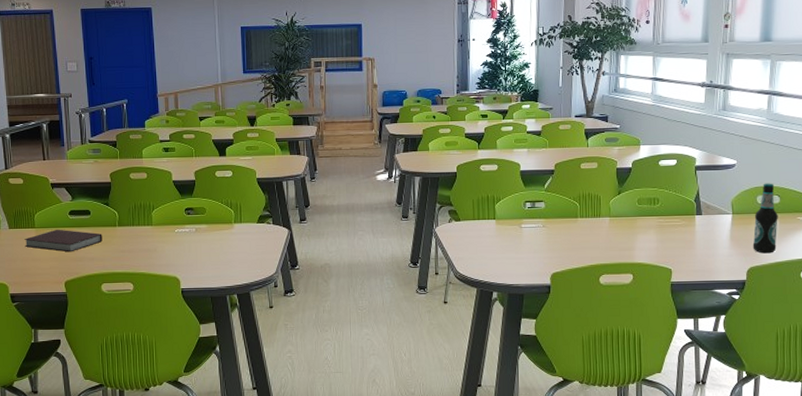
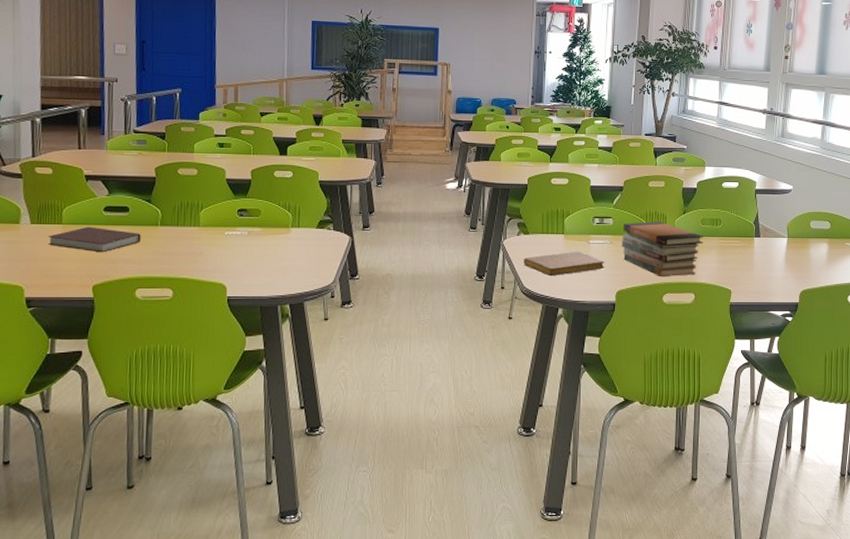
notebook: none [456,235,538,260] -> present [524,251,605,276]
book stack: none [554,203,641,259] -> present [621,221,703,277]
bottle: present [752,183,778,254] -> none [805,209,829,277]

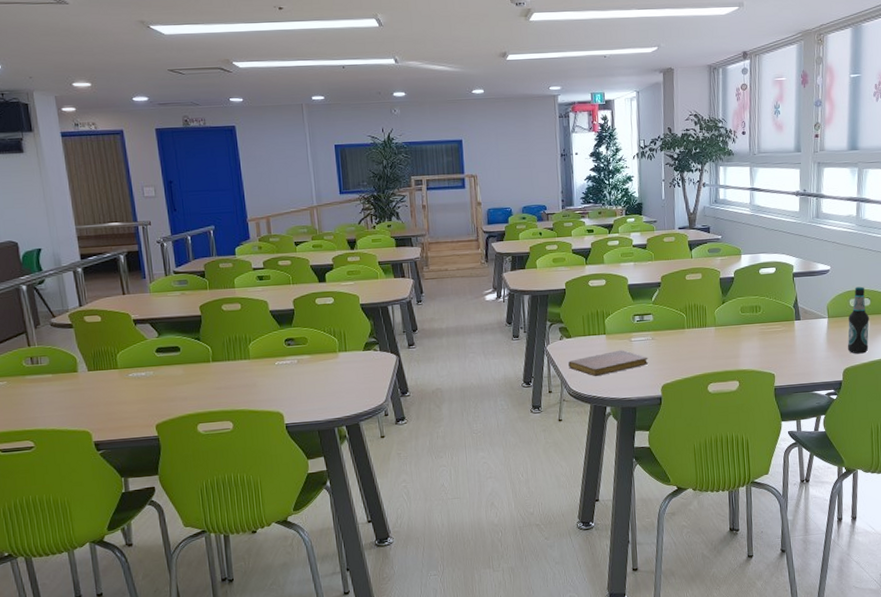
notebook: present [48,226,141,253] -> none [107,368,195,393]
book stack: present [621,221,703,277] -> none [663,313,744,368]
bottle: none [805,209,829,277] -> present [847,286,869,354]

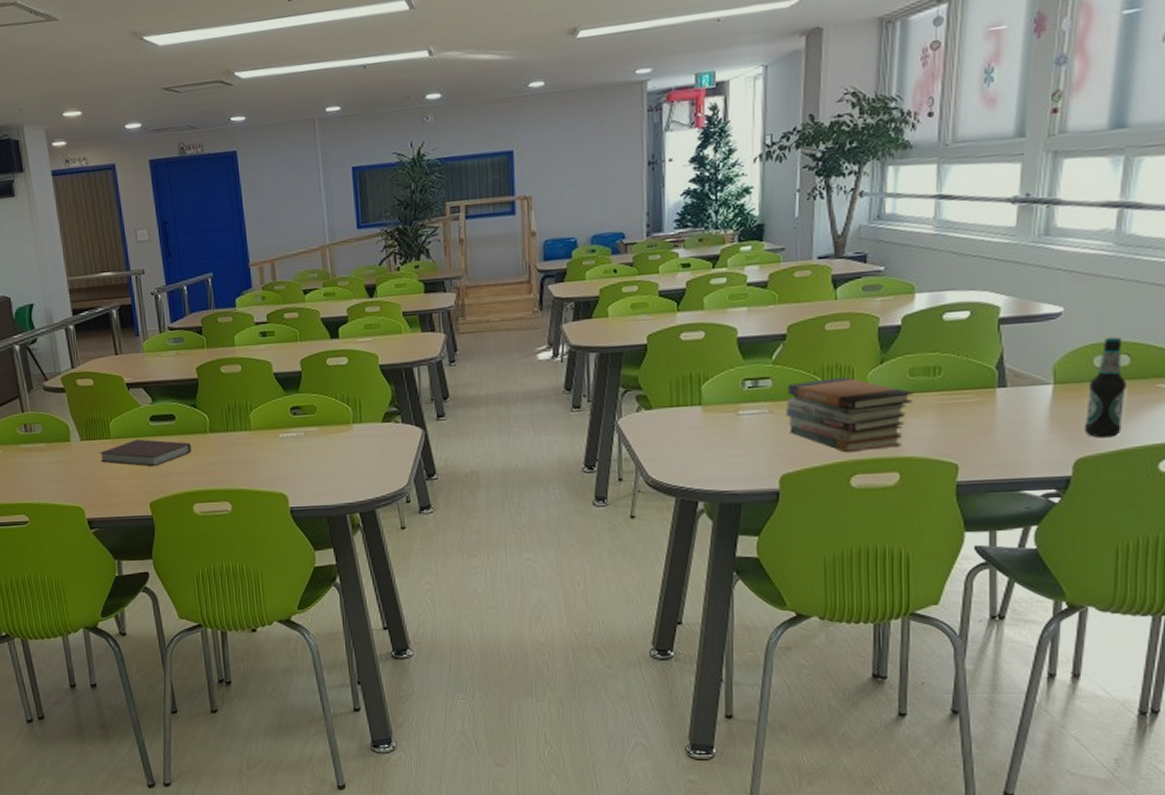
notebook: none [107,368,195,393] -> present [99,439,192,467]
notebook: present [568,349,649,376] -> none [647,426,763,461]
book stack: none [663,313,744,368] -> present [785,377,913,453]

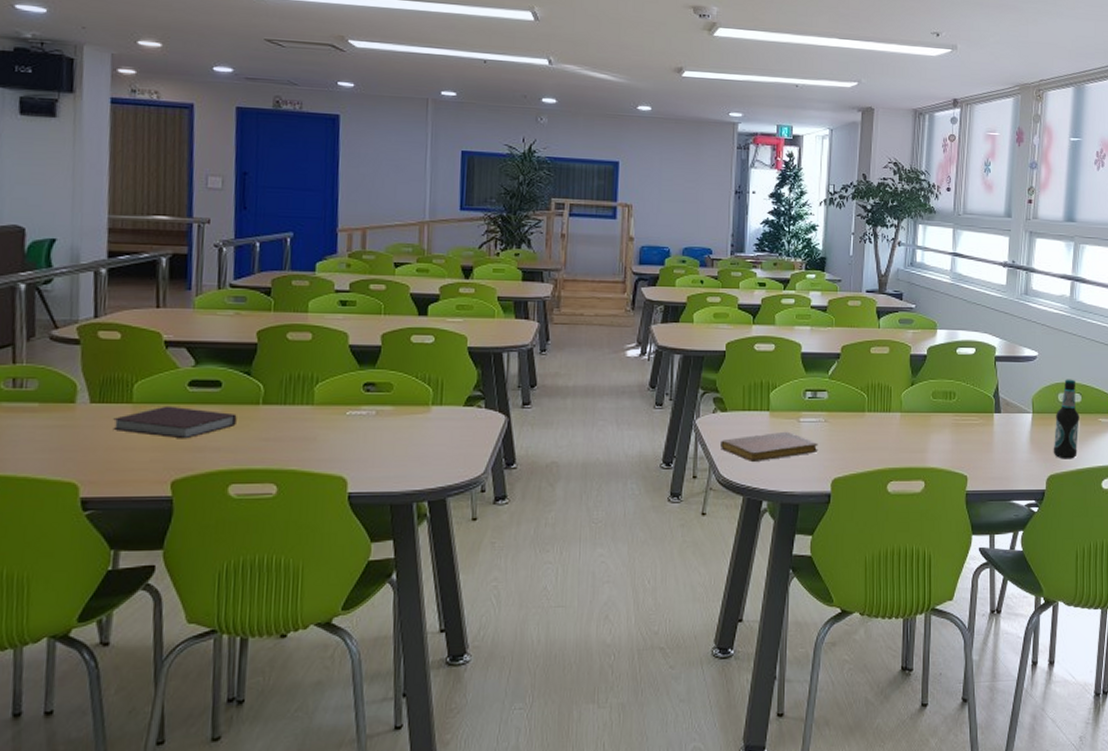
notebook: none [647,426,763,461] -> present [721,431,818,461]
book stack: present [785,377,913,453] -> none [838,395,935,462]

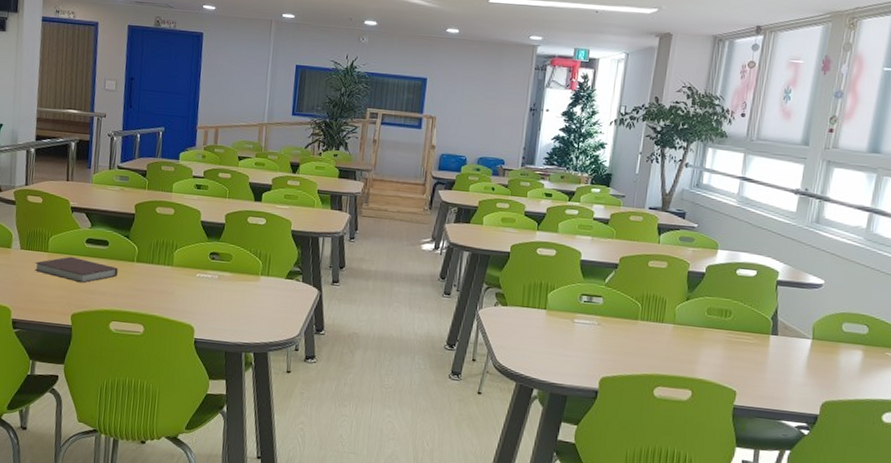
notebook: present [721,431,818,461] -> none [499,329,590,354]
bottle: present [1053,379,1079,459] -> none [831,309,864,389]

